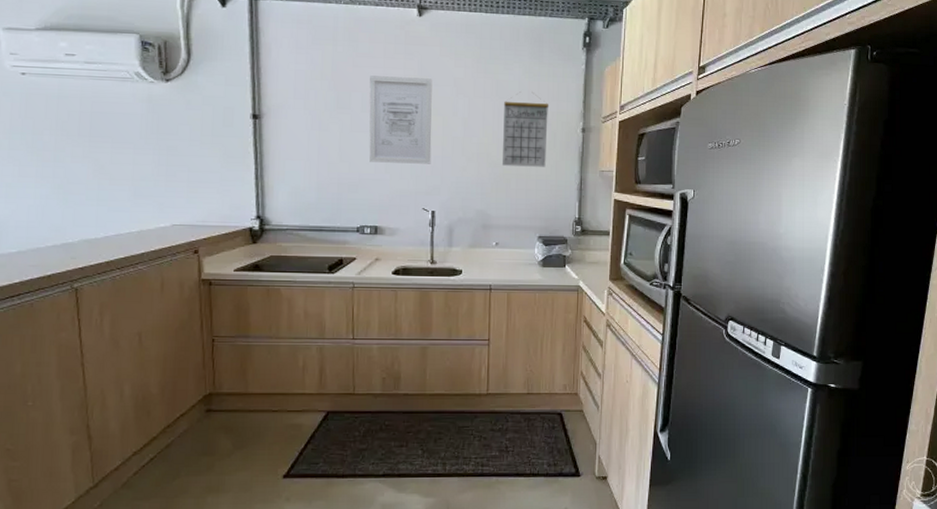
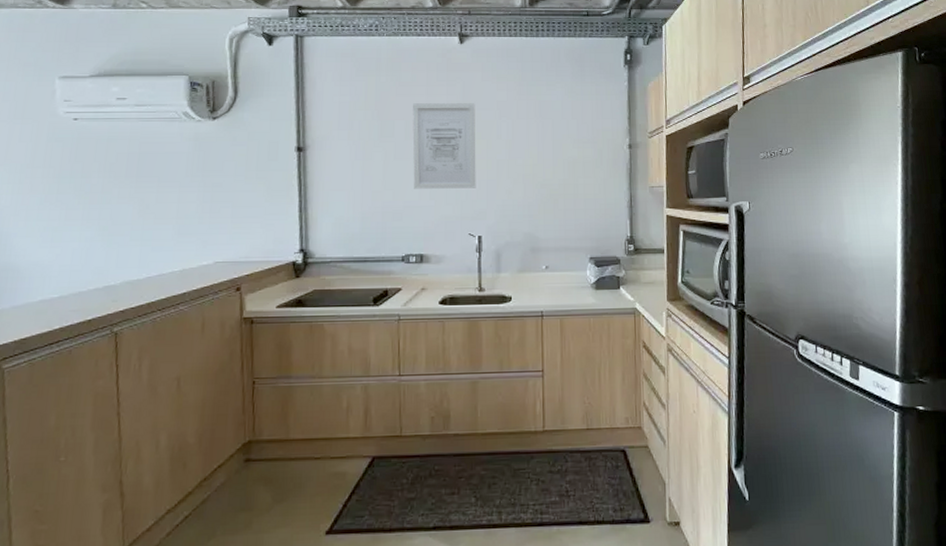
calendar: present [503,91,550,167] -> none [548,111,594,186]

